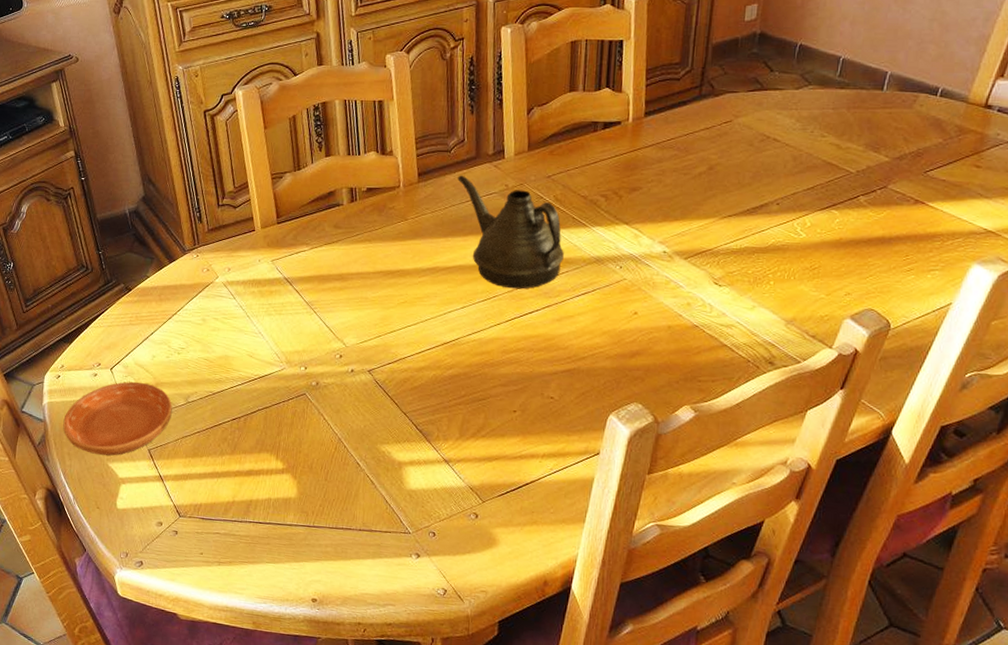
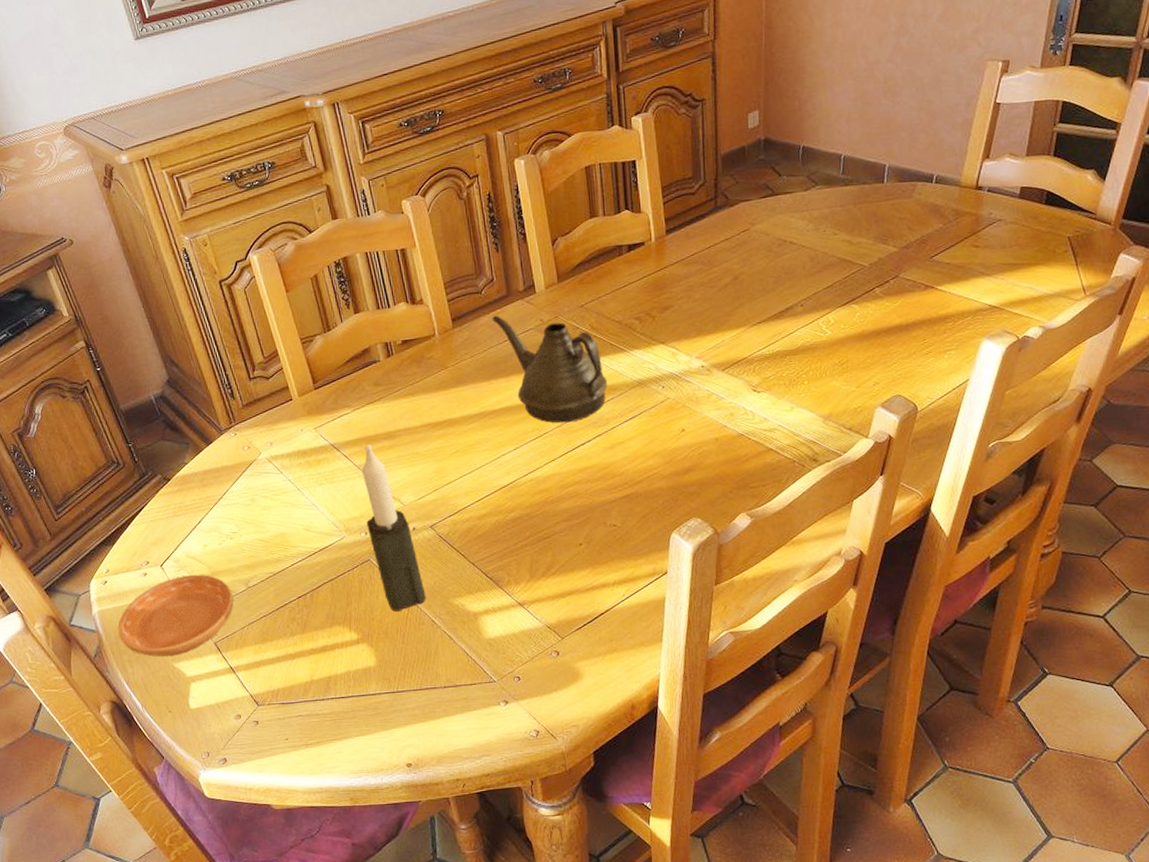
candle: none [307,283,355,448] -> present [362,444,426,611]

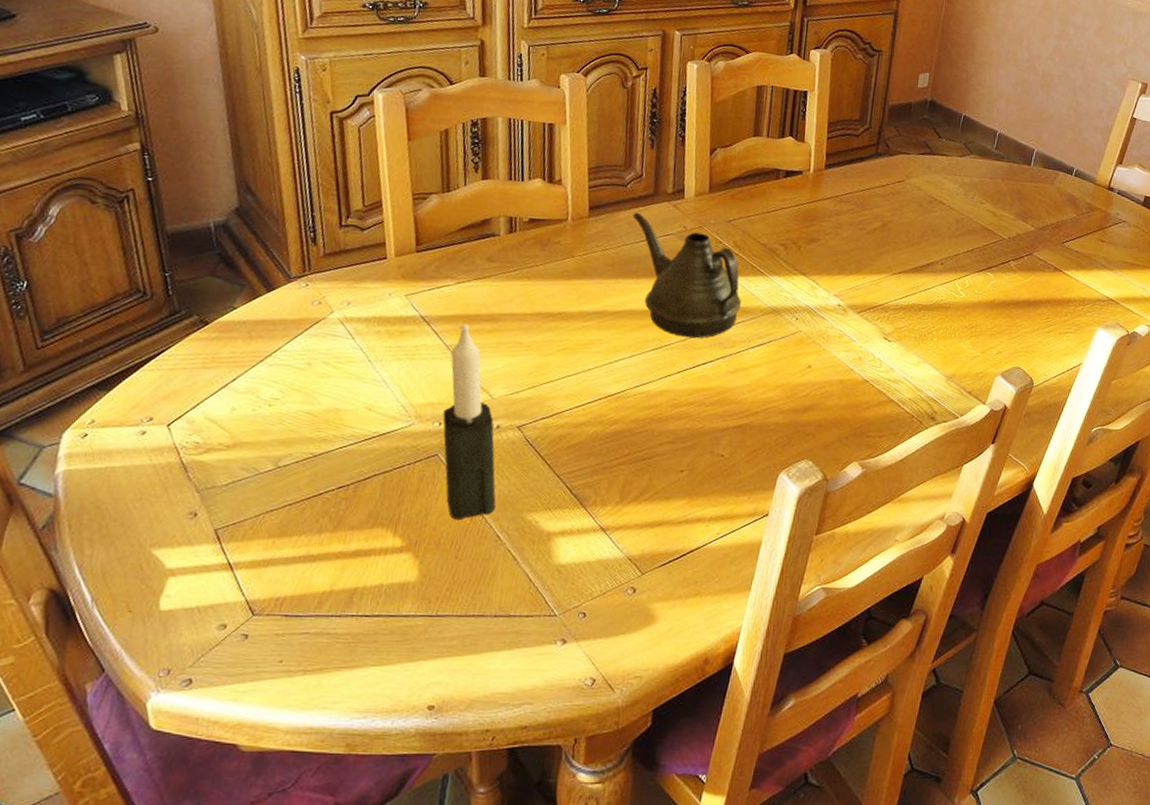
saucer: present [118,574,234,657] -> none [84,441,255,540]

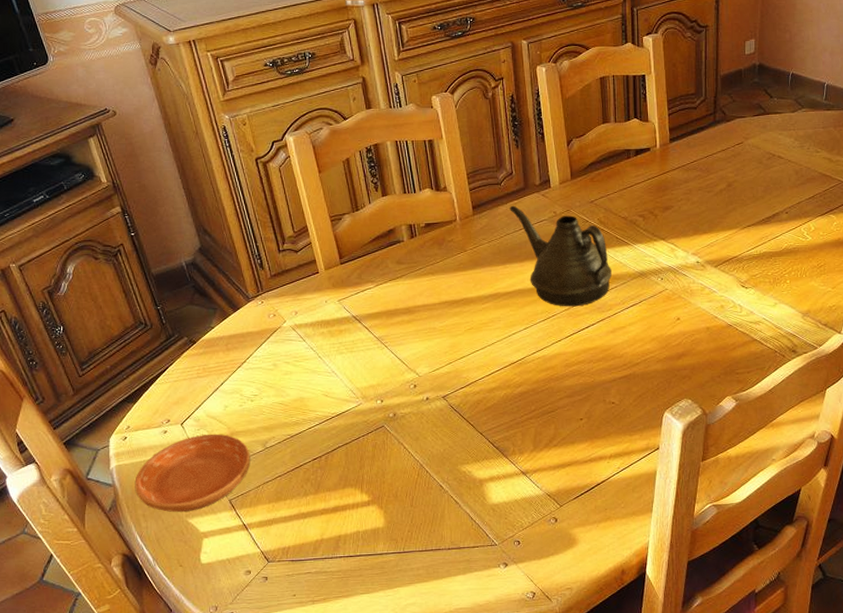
saucer: none [84,441,255,540] -> present [134,434,251,512]
candle: present [442,324,496,520] -> none [382,318,435,476]

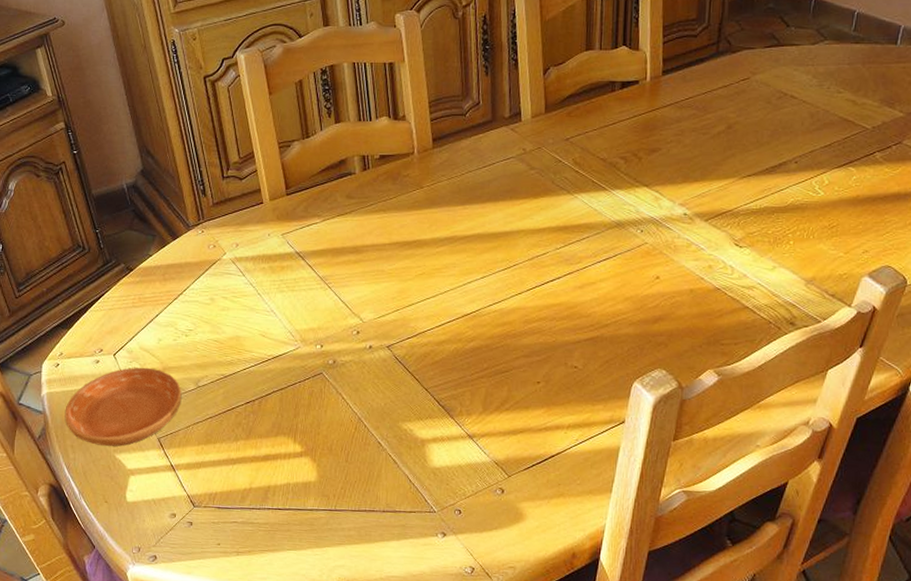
teapot: present [510,205,612,307] -> none [474,139,584,257]

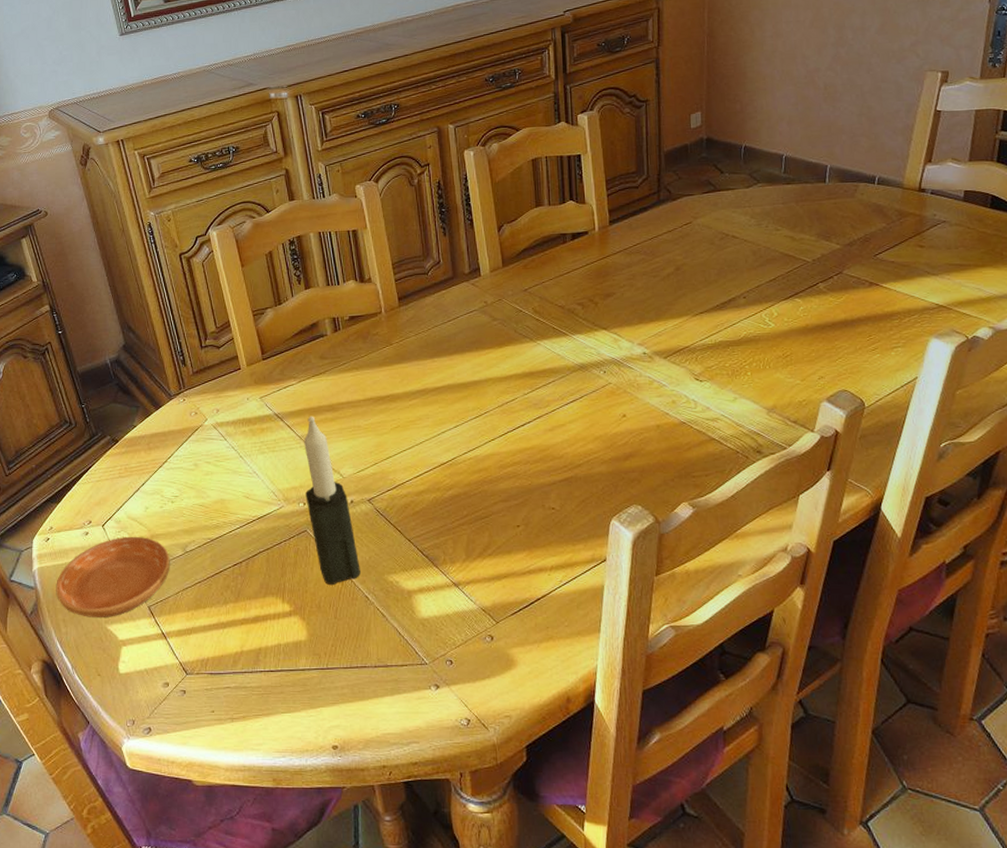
candle: none [323,256,375,429] -> present [304,416,360,585]

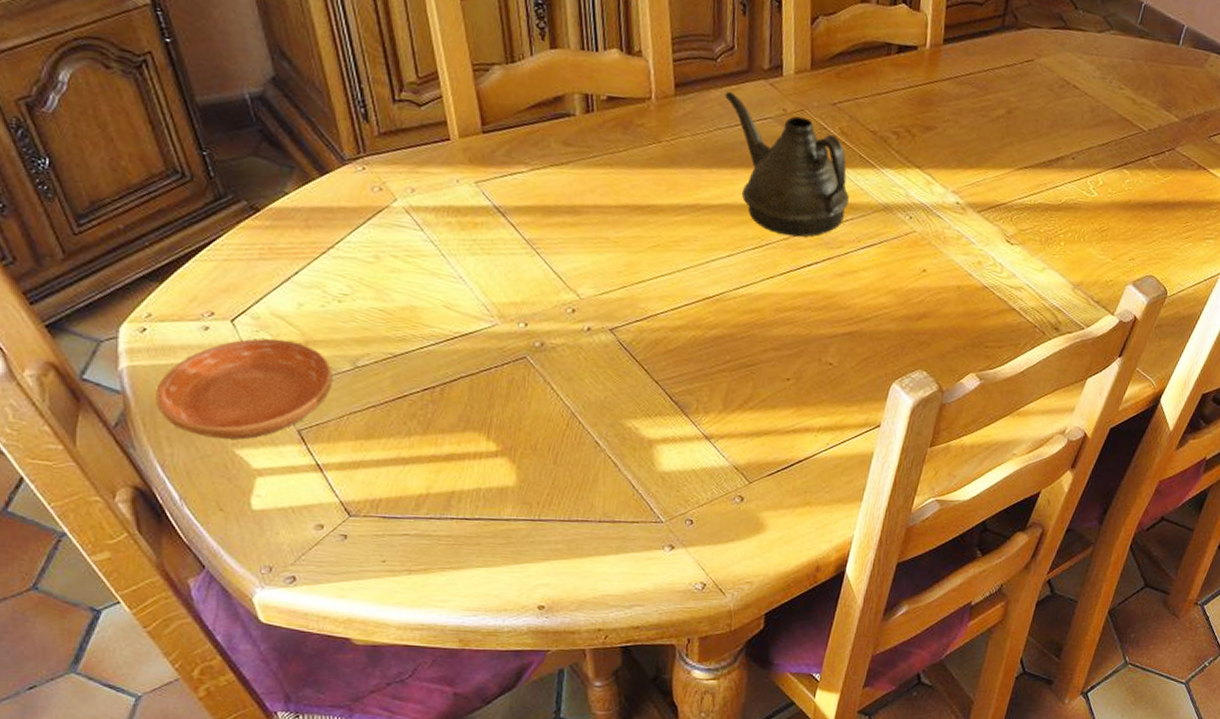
candle: present [304,416,360,585] -> none [528,216,592,425]
teapot: none [437,295,549,403] -> present [725,91,849,237]

